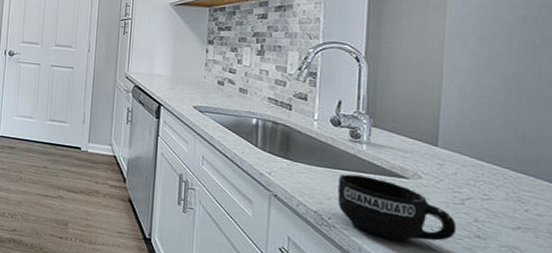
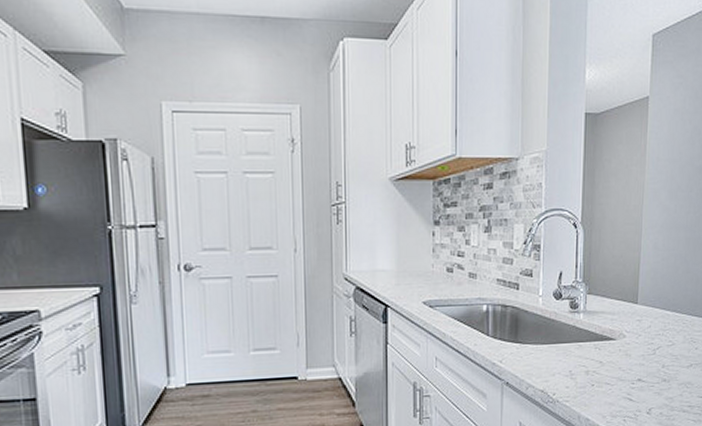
mug: present [337,174,457,242] -> none [560,345,650,402]

